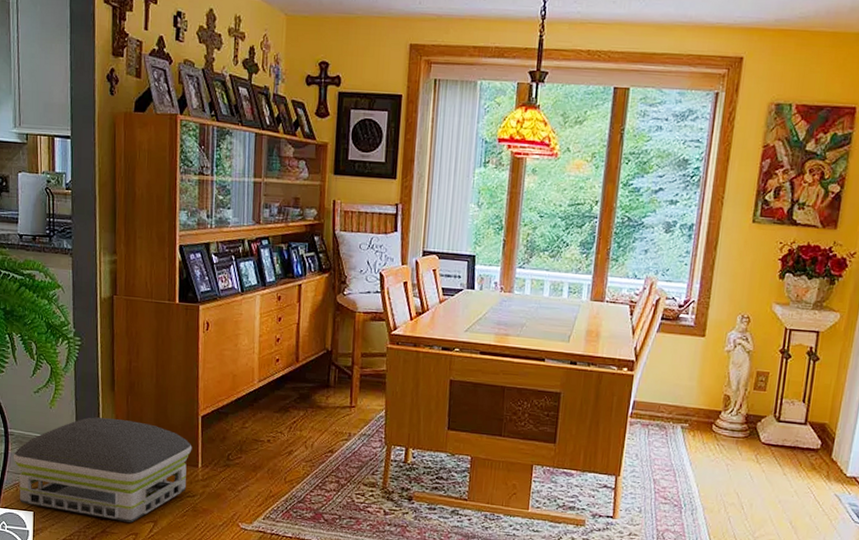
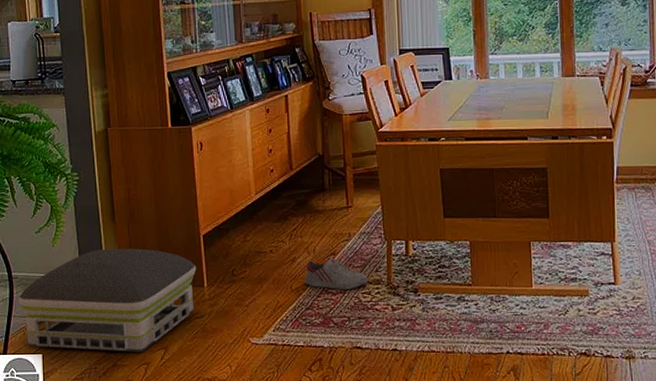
shoe: none [299,454,363,489] -> present [304,257,368,289]

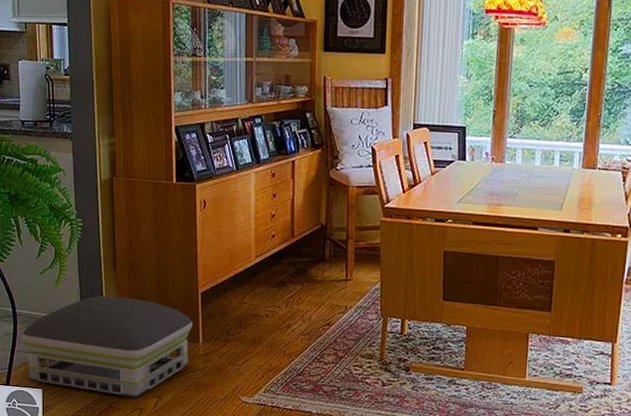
shoe: present [304,257,368,289] -> none [298,327,361,361]

